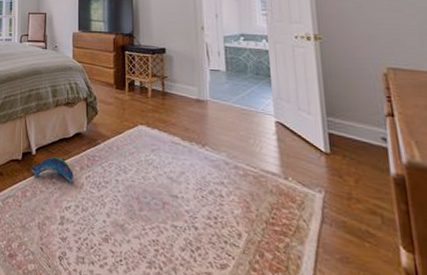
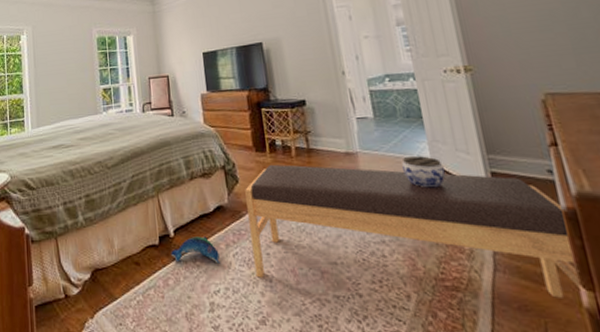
bench: none [103,101,402,256] -> present [245,164,580,298]
jar: none [247,110,286,141] -> present [402,156,445,188]

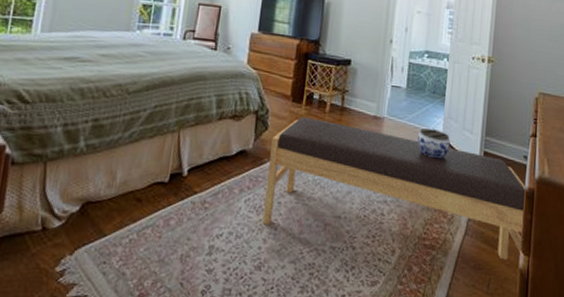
plush toy: present [171,236,220,264] -> none [179,178,231,208]

